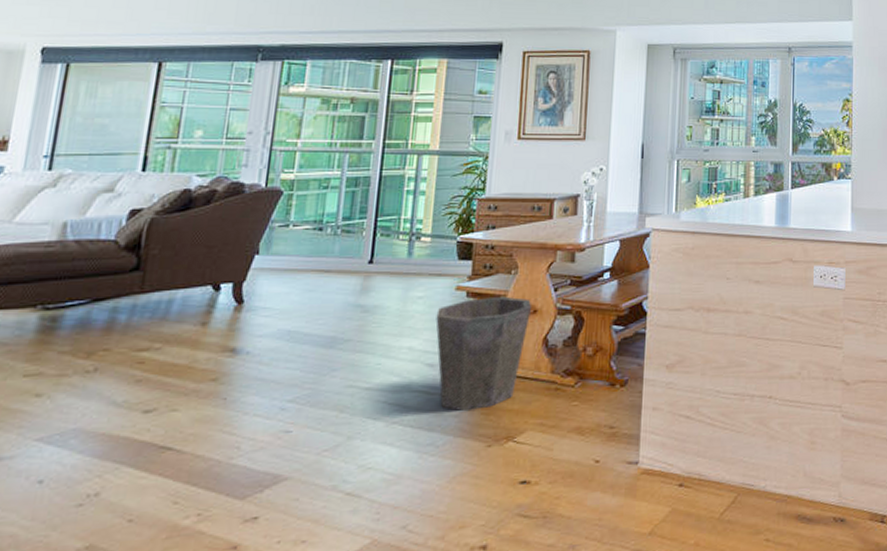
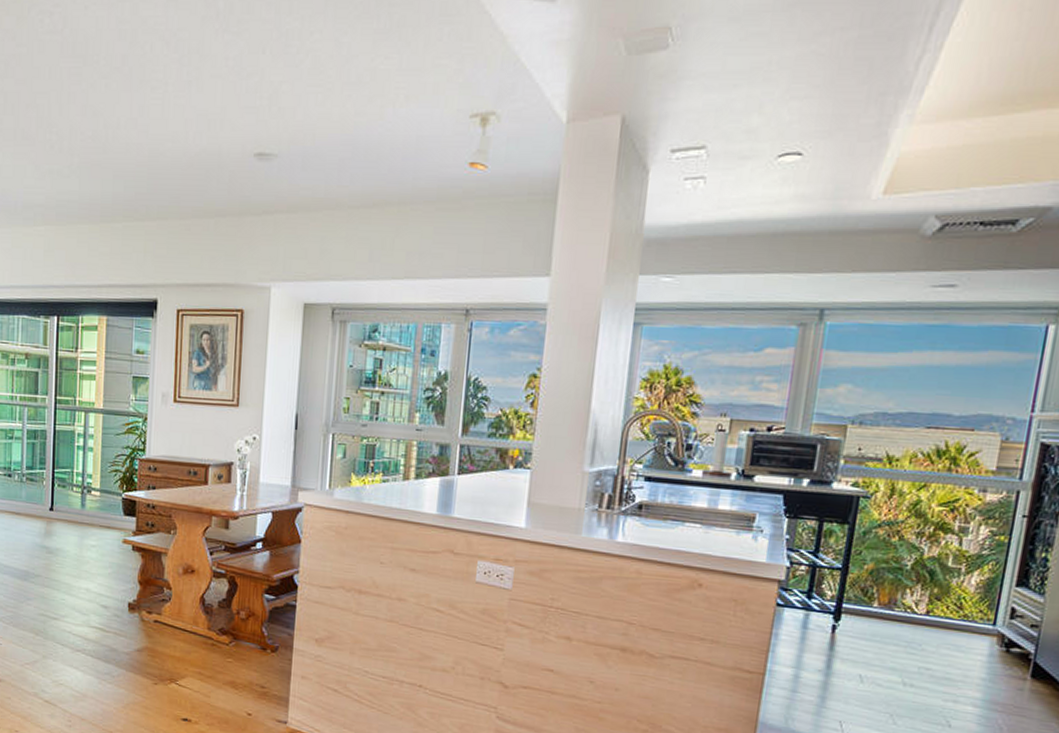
waste bin: present [435,296,532,411] -> none [107,553,190,651]

